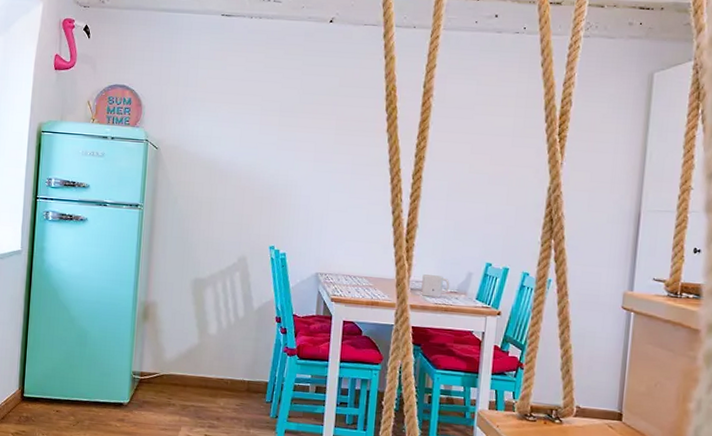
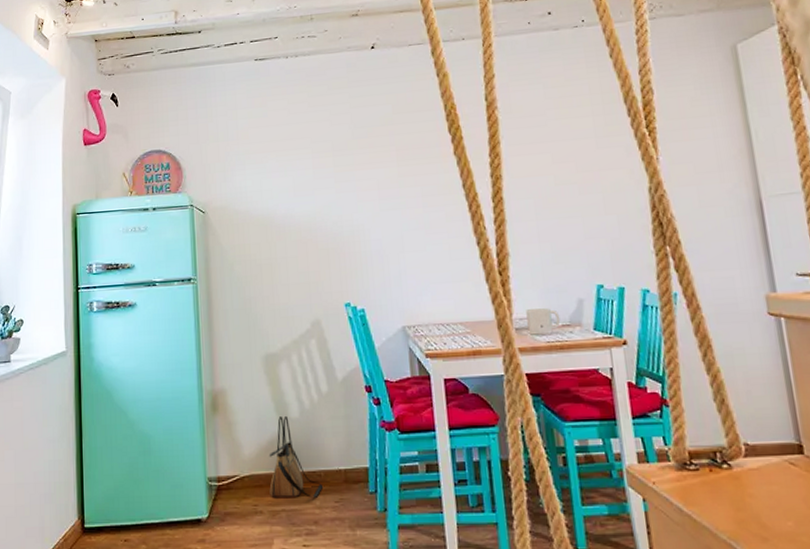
tote bag: none [183,331,229,399] -> present [269,415,324,498]

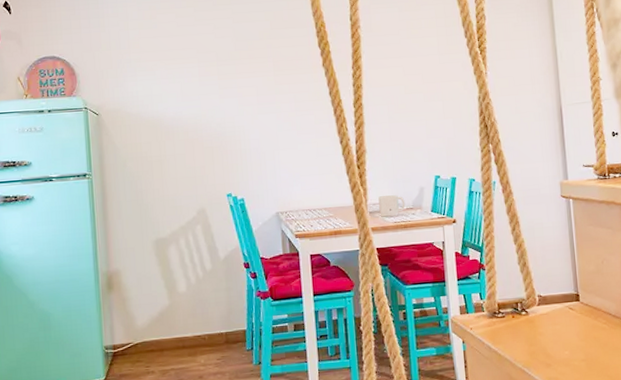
tote bag: present [269,415,324,498] -> none [159,290,207,359]

